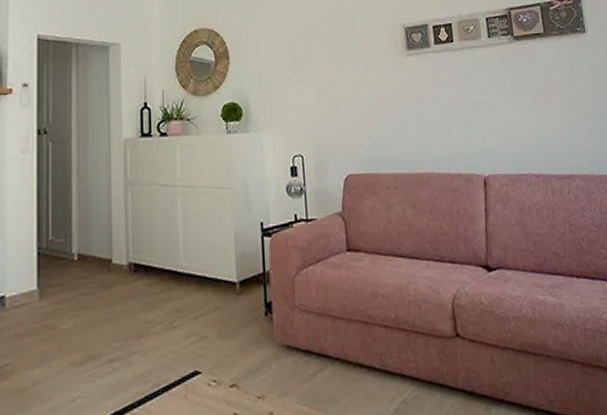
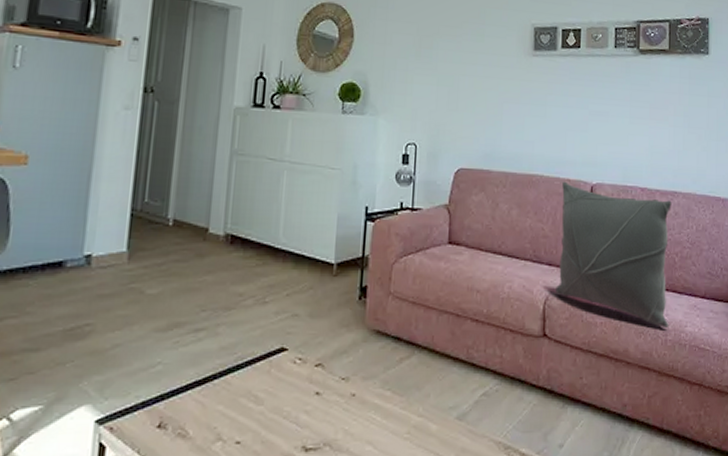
pillow: none [454,176,586,317] -> present [556,181,672,328]

